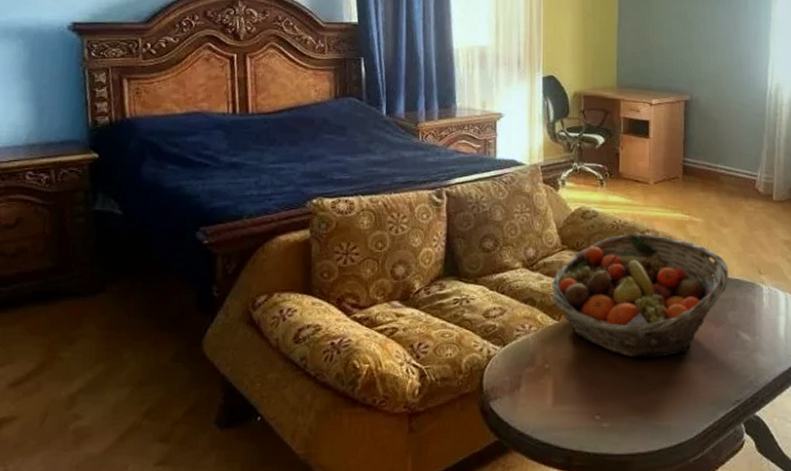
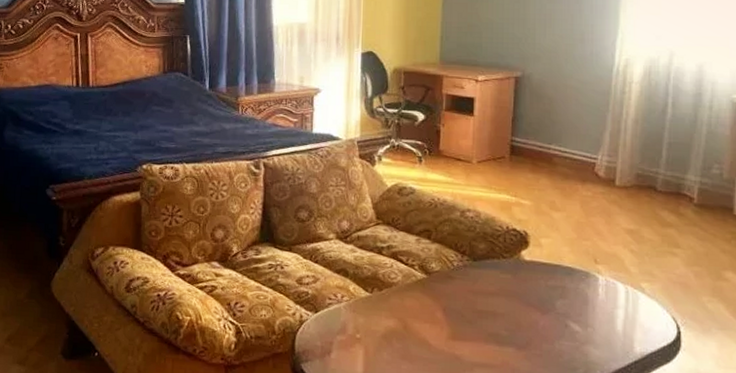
fruit basket: present [551,234,729,358] -> none [364,212,559,339]

